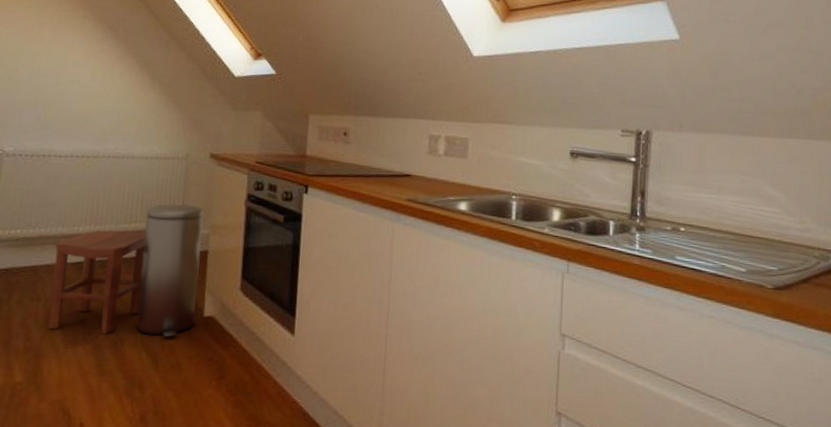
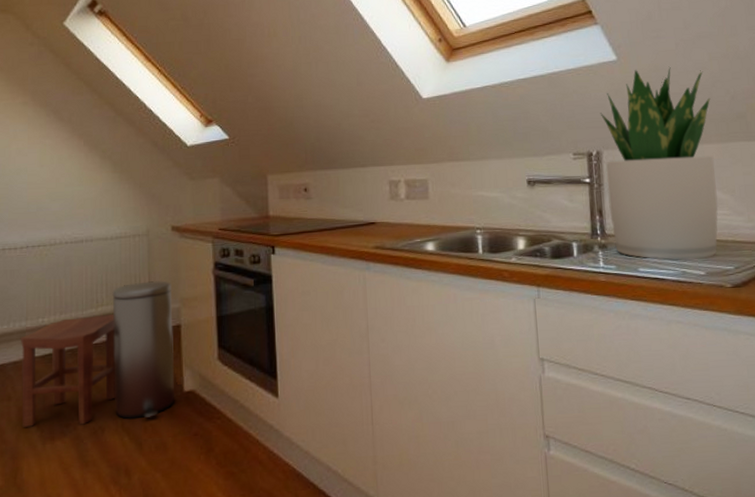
planter: none [652,52,775,255] -> present [599,66,718,260]

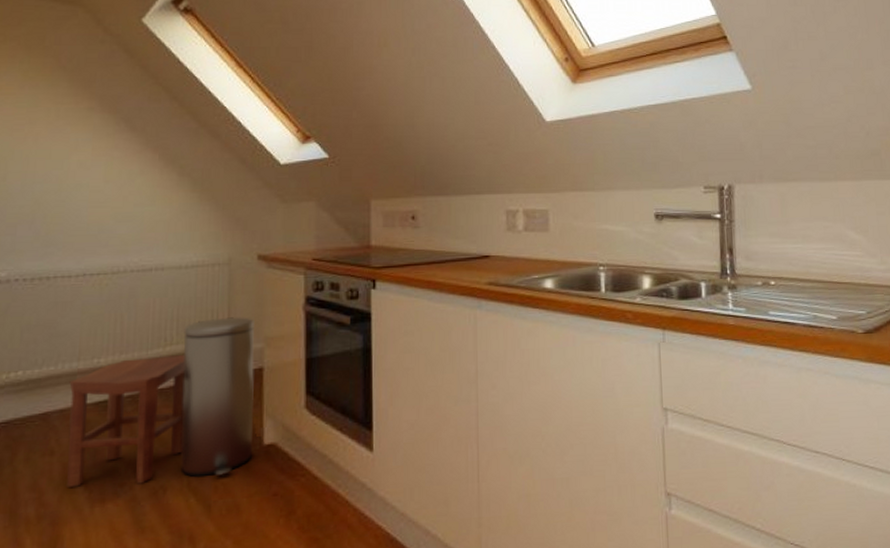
planter: present [599,66,718,260] -> none [732,98,851,303]

